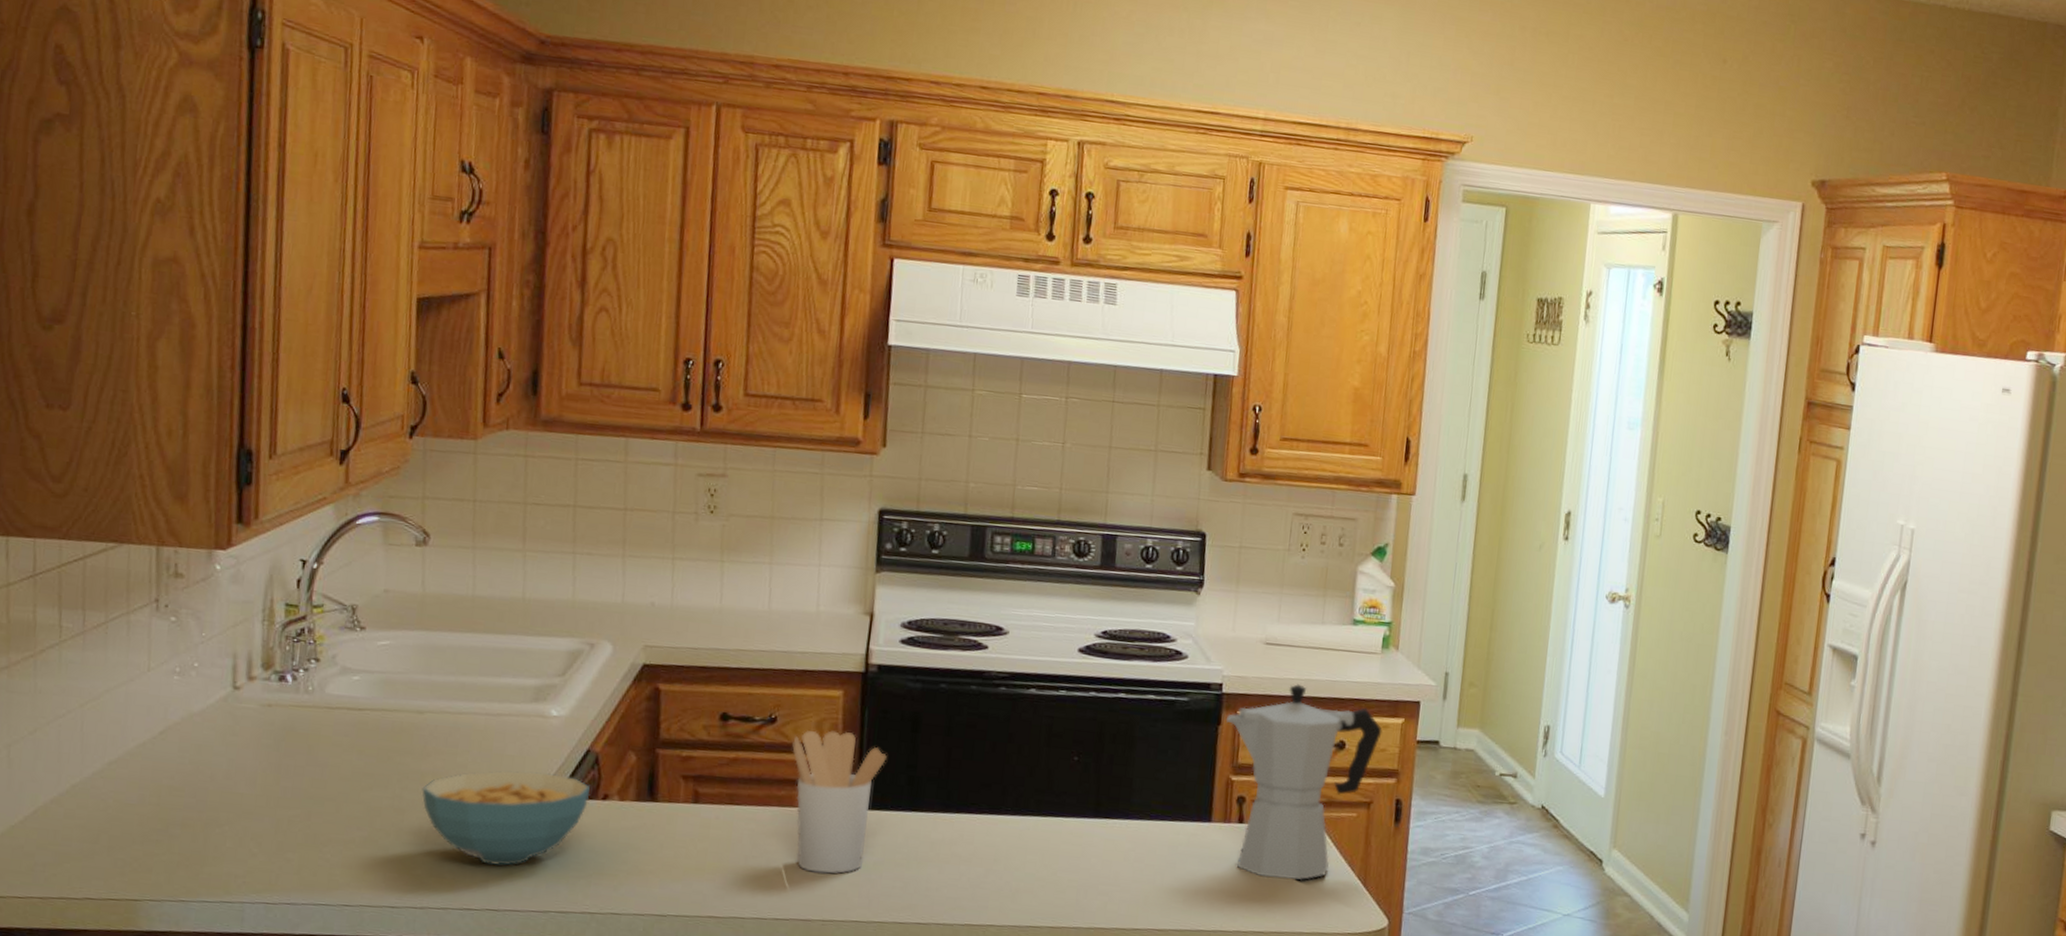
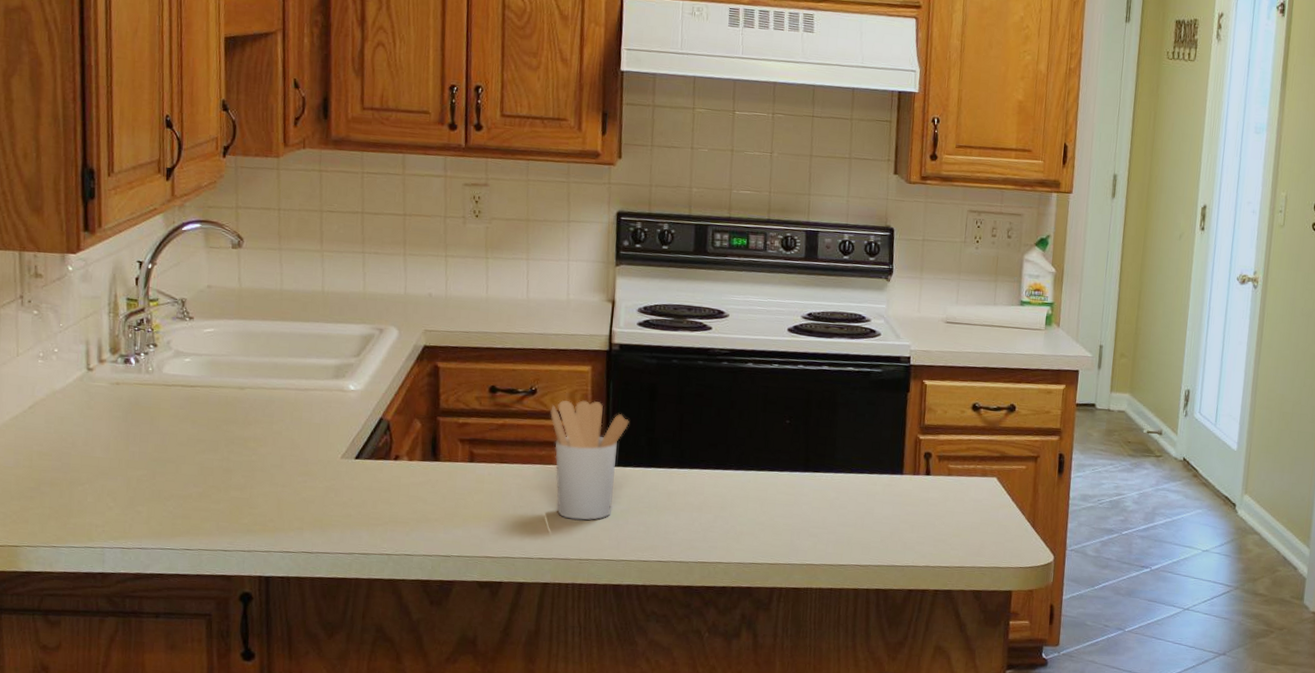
cereal bowl: present [422,770,590,866] -> none [245,436,384,516]
moka pot: present [1225,684,1383,881] -> none [913,356,1047,524]

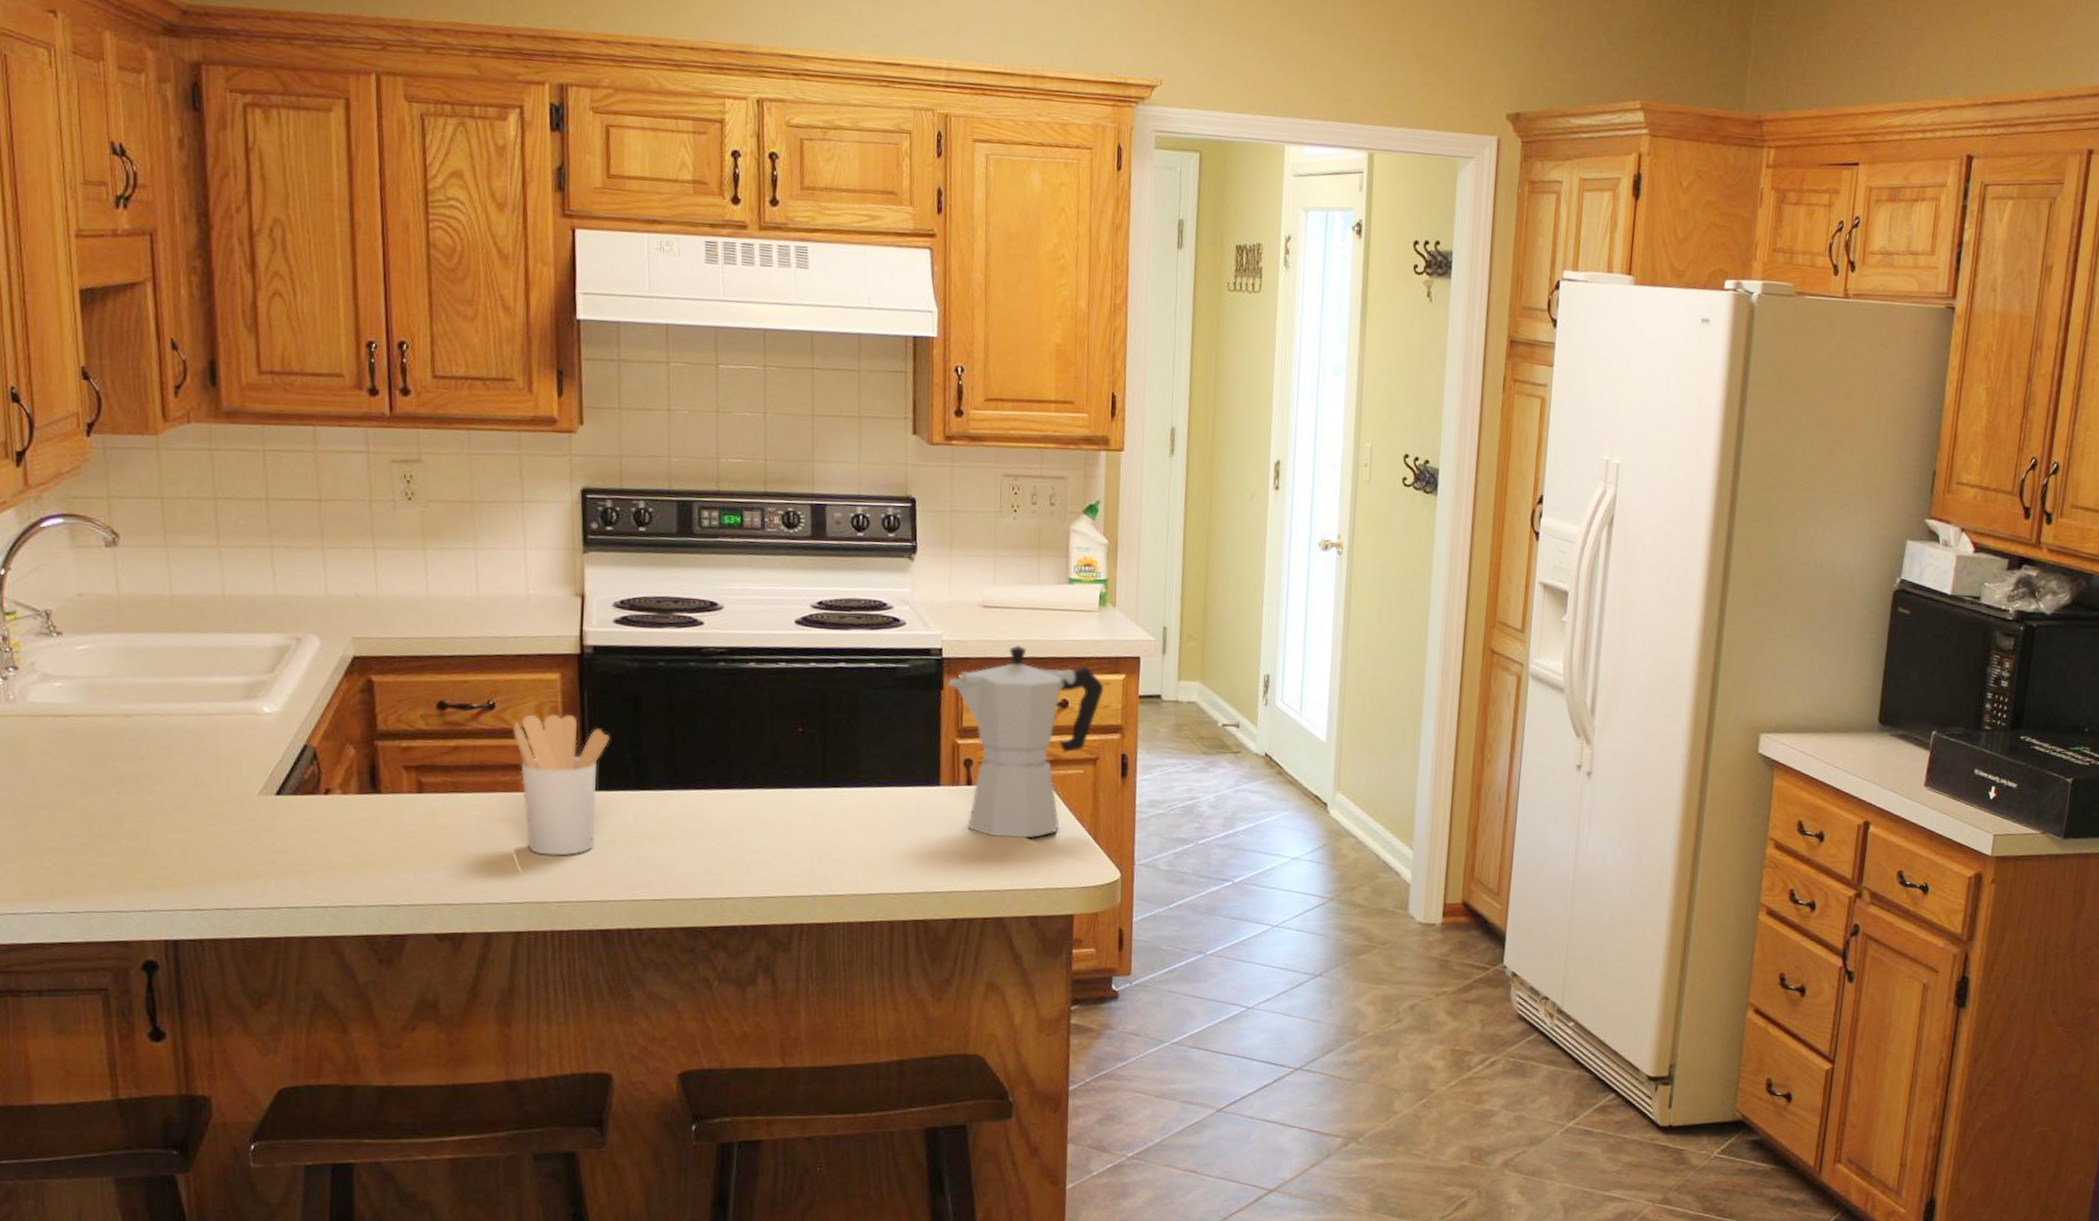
moka pot: none [913,356,1047,524] -> present [947,645,1104,839]

